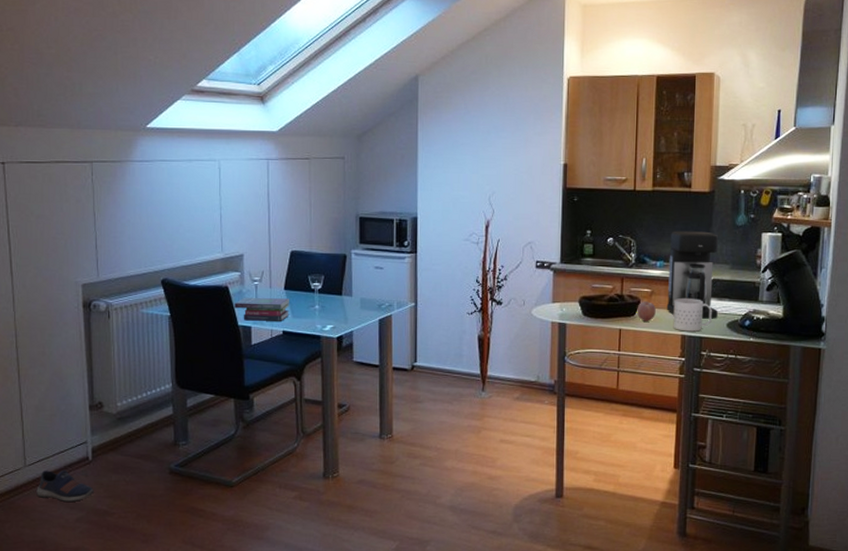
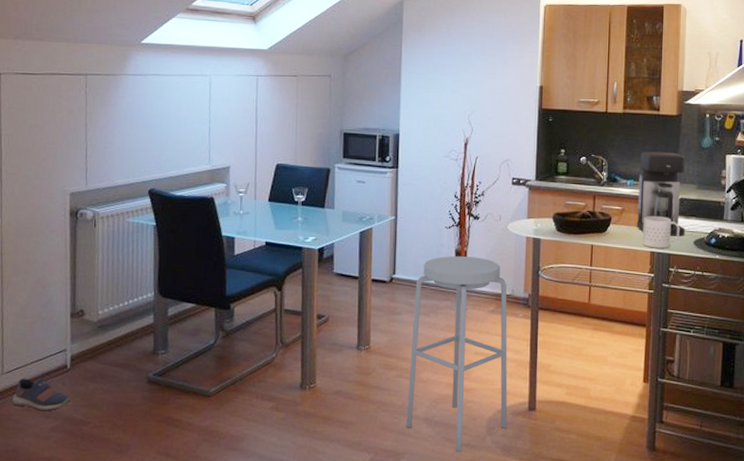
books: present [234,297,289,321] -> none [219,208,273,232]
stool: none [432,343,535,539] -> present [406,256,508,451]
fruit: present [637,301,656,322] -> none [608,218,626,238]

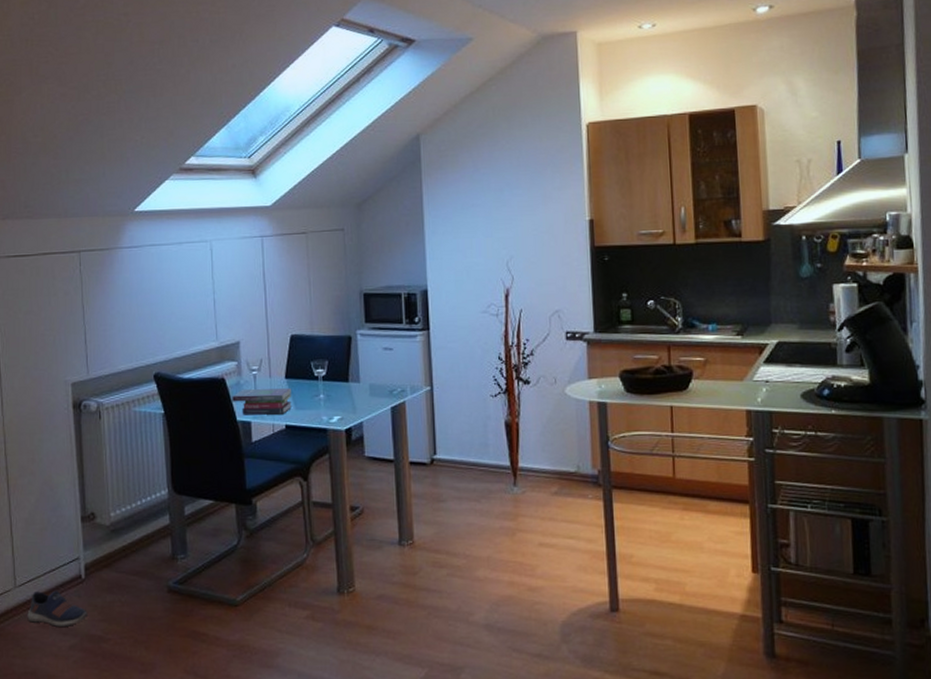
books: none [219,208,273,232] -> present [232,388,292,415]
stool: present [406,256,508,451] -> none [461,429,586,664]
coffee maker: present [636,151,685,236] -> none [722,286,788,390]
mug: present [642,216,680,249] -> none [733,366,782,406]

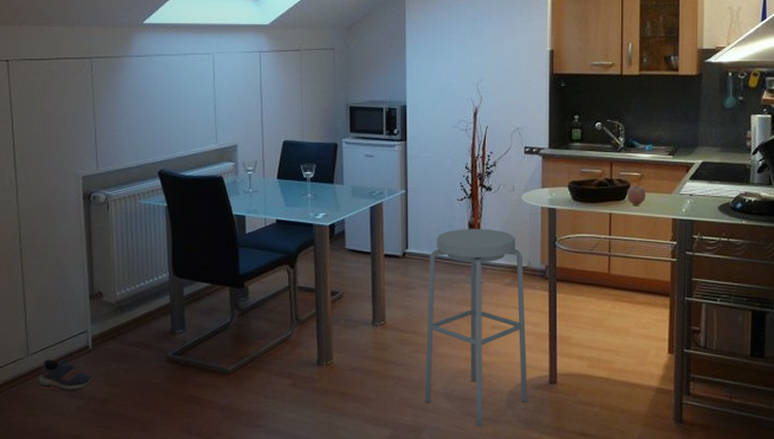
books: present [232,388,292,415] -> none [229,186,282,210]
stool: none [461,429,586,664] -> present [425,229,528,426]
fruit: none [689,372,713,396] -> present [627,185,646,205]

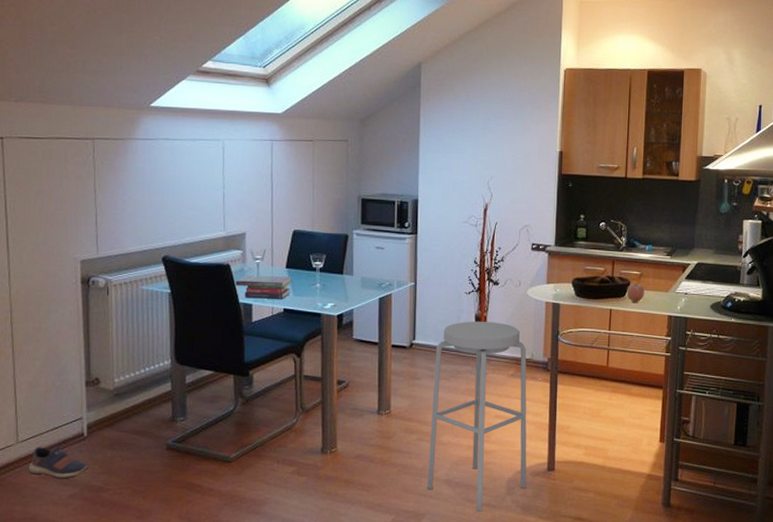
books: none [229,186,282,210] -> present [236,275,291,299]

